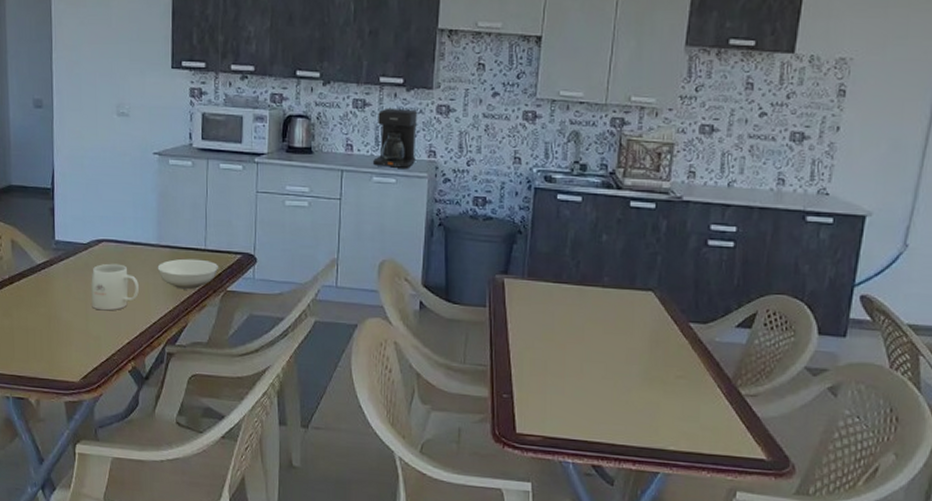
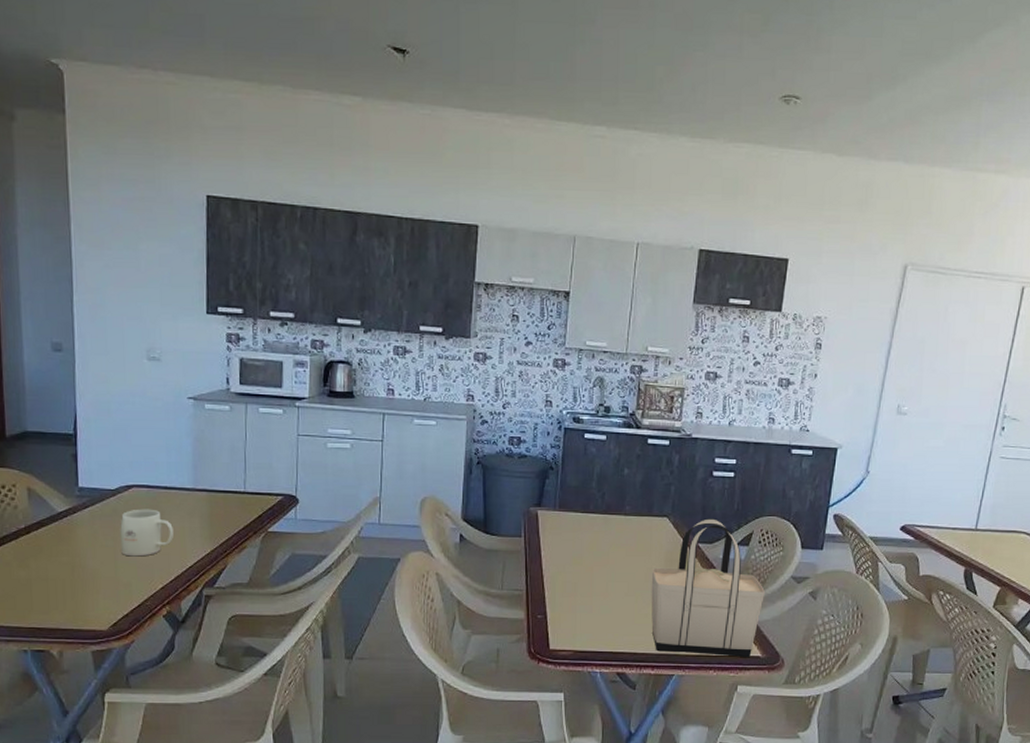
bowl: present [157,258,219,290] -> none [193,501,260,532]
coffee maker: present [373,108,417,168] -> none [414,355,456,411]
shopping bag: none [632,294,771,460] -> present [651,518,765,658]

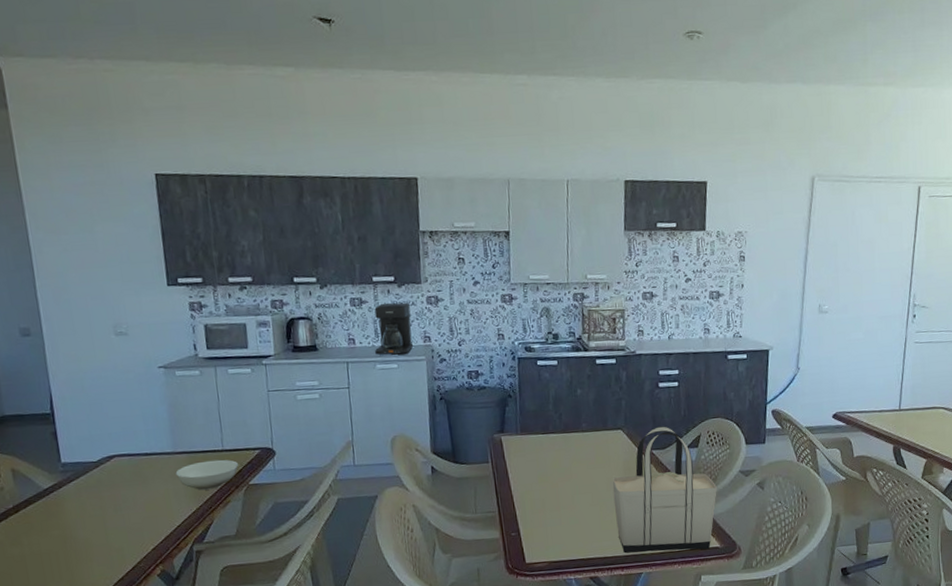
mug: present [120,509,175,557] -> none [106,476,160,523]
bowl: none [193,501,260,532] -> present [175,459,239,491]
coffee maker: none [414,355,456,411] -> present [374,302,414,355]

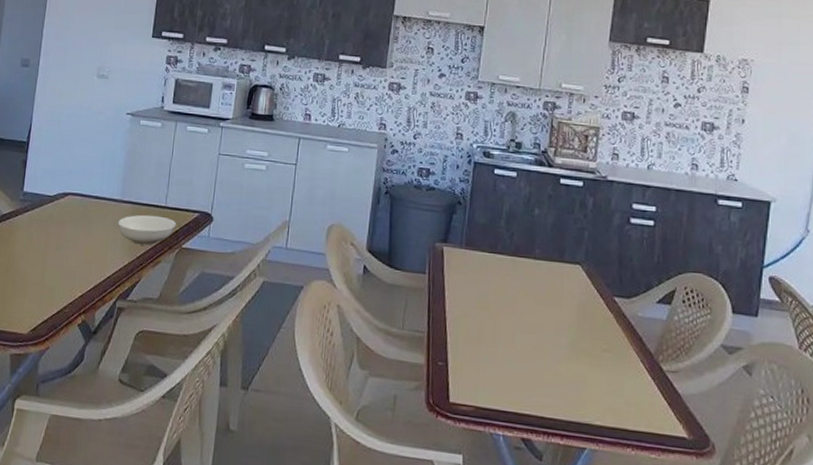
coffee maker: present [374,302,414,355] -> none [328,82,371,139]
shopping bag: present [612,426,717,553] -> none [561,269,690,438]

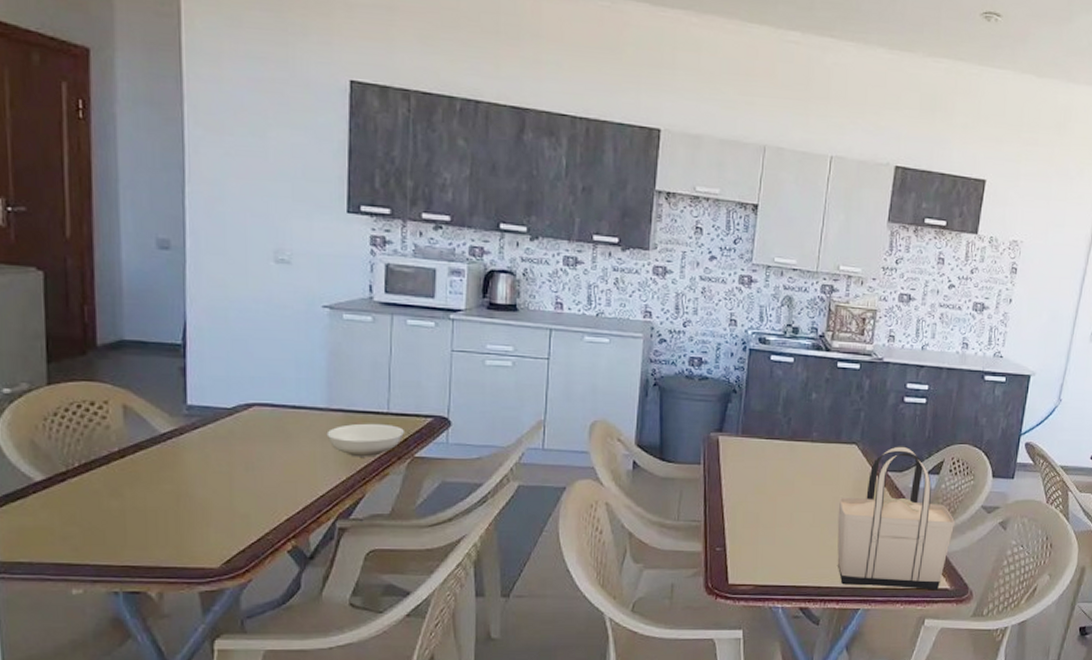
shopping bag: none [561,269,690,438] -> present [837,446,955,591]

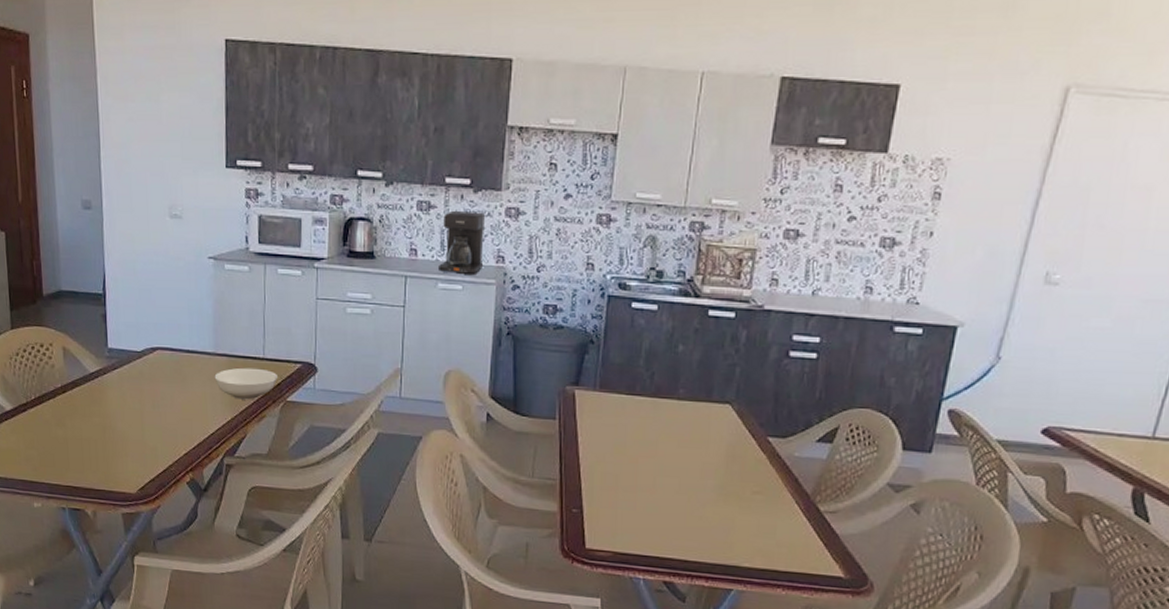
coffee maker: none [585,266,632,328] -> present [439,210,485,274]
shopping bag: present [837,446,955,591] -> none [706,407,852,578]

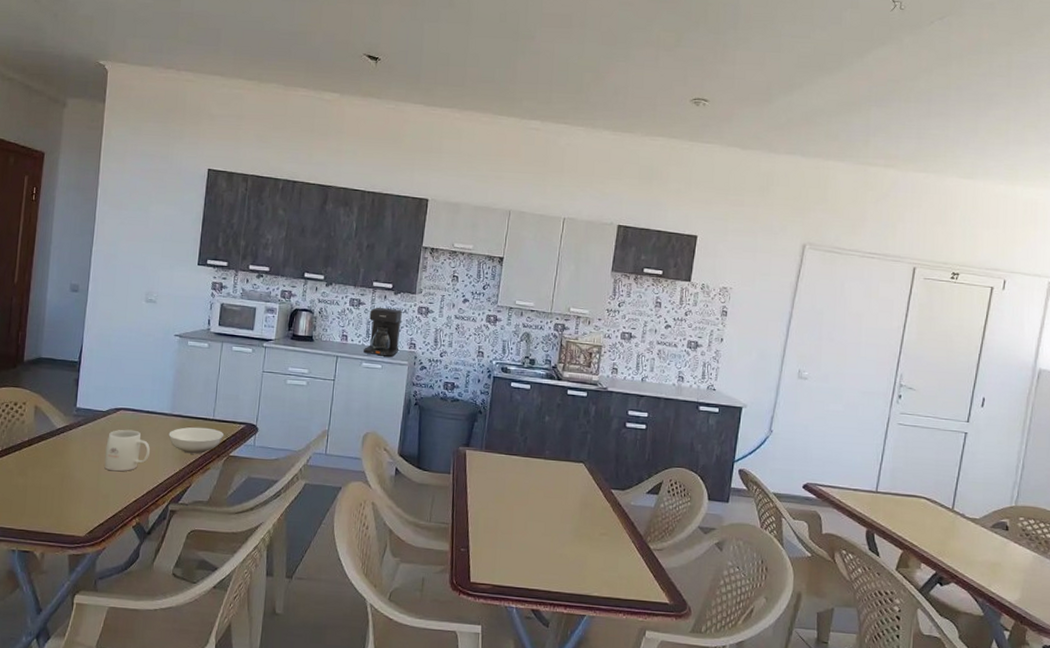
mug: none [146,372,197,421] -> present [104,429,151,472]

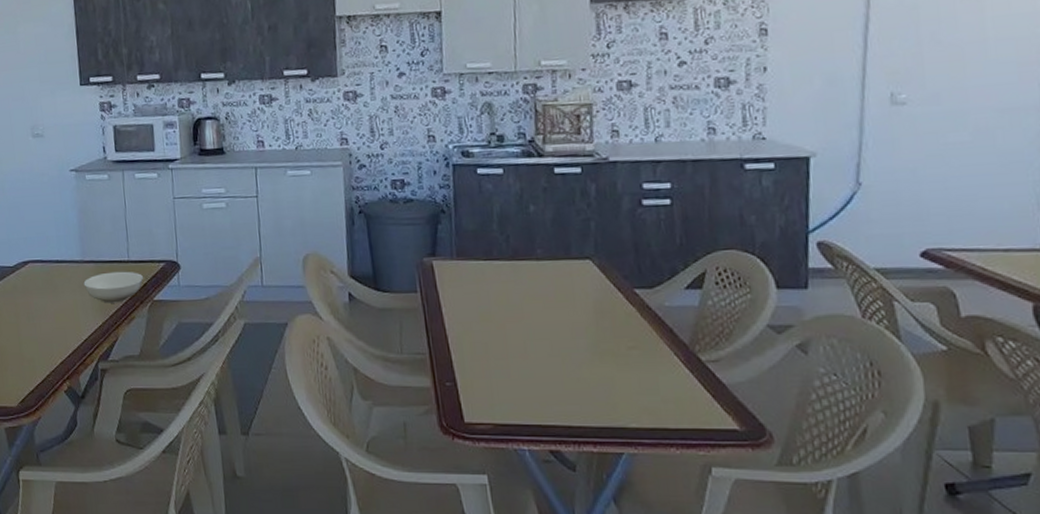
mug: present [104,429,151,472] -> none [20,283,69,332]
coffee maker: present [364,307,402,357] -> none [285,99,329,160]

